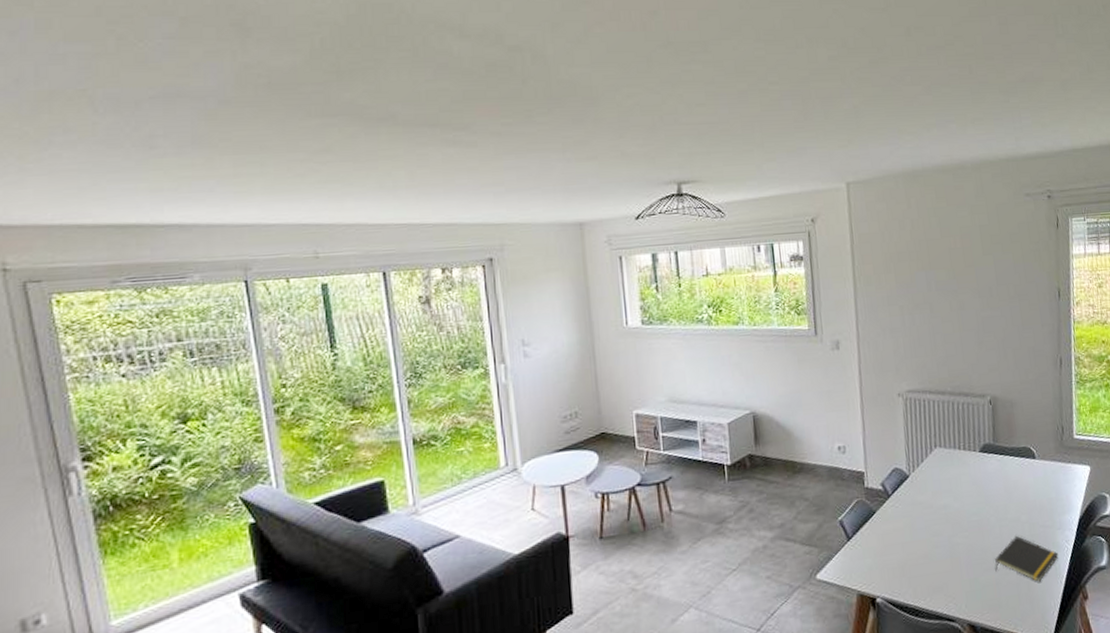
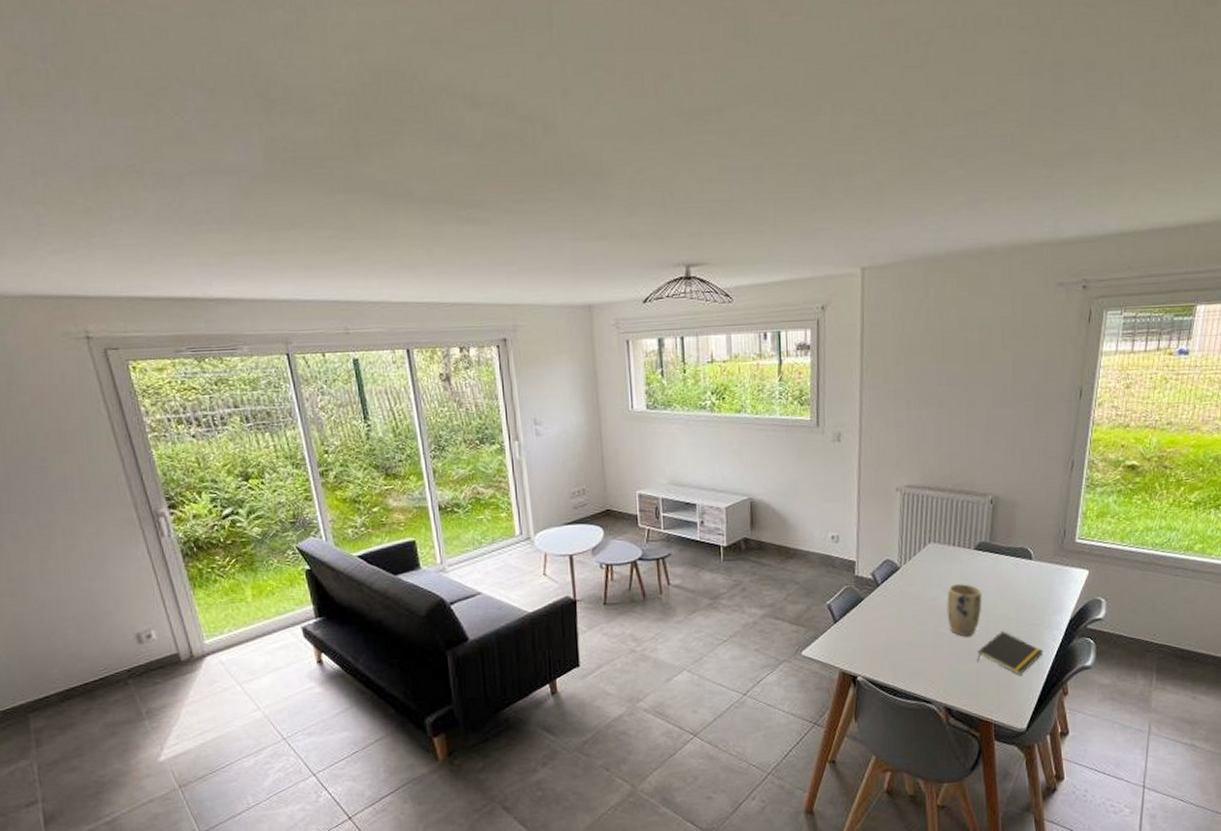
plant pot: none [958,488,994,545] -> present [947,584,982,637]

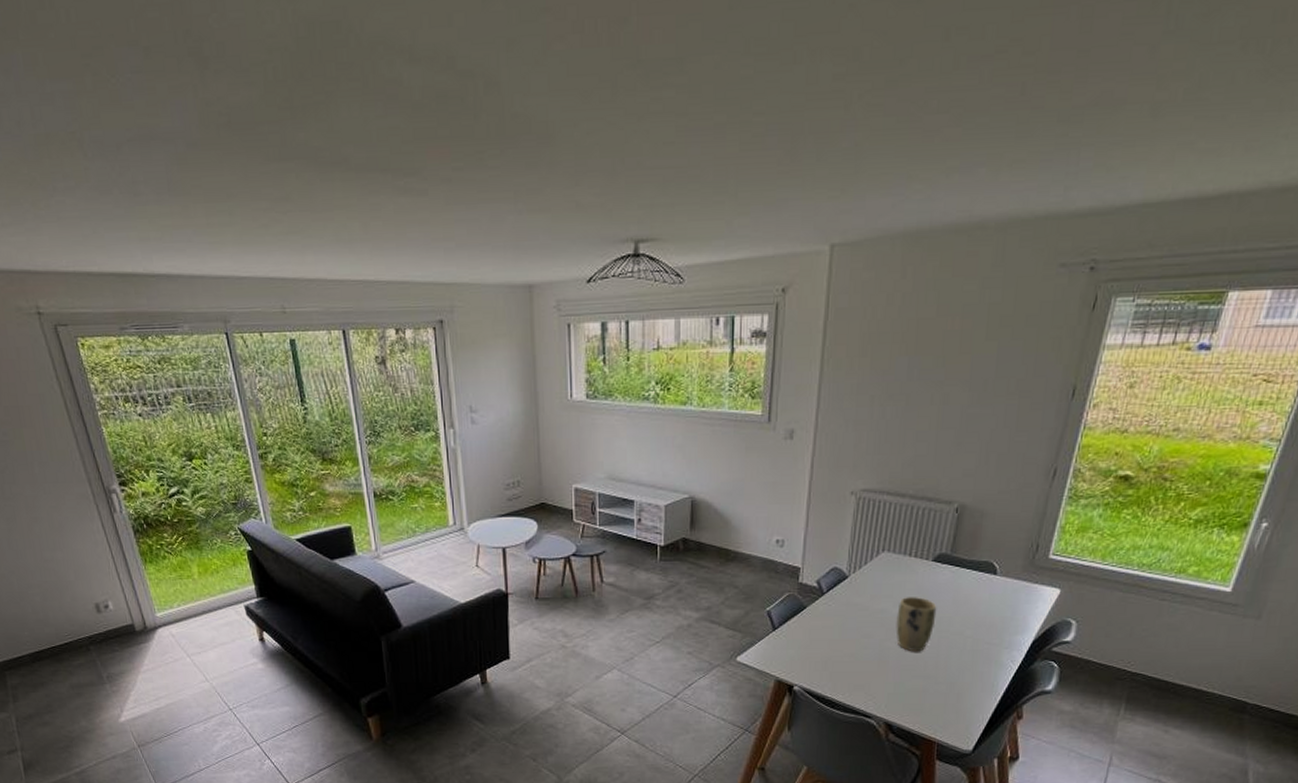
notepad: present [977,632,1044,675] -> none [924,649,1000,695]

